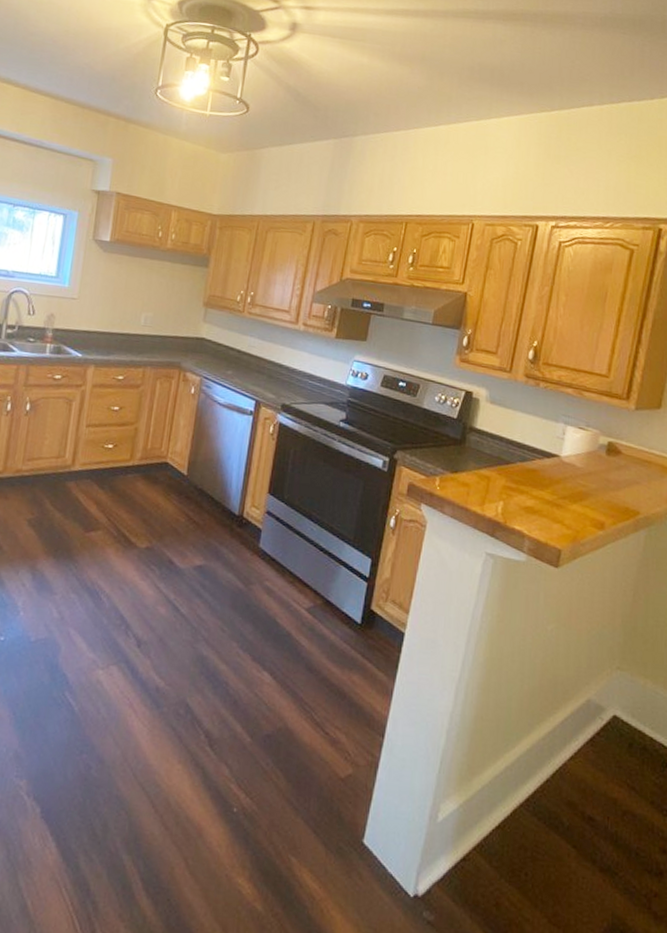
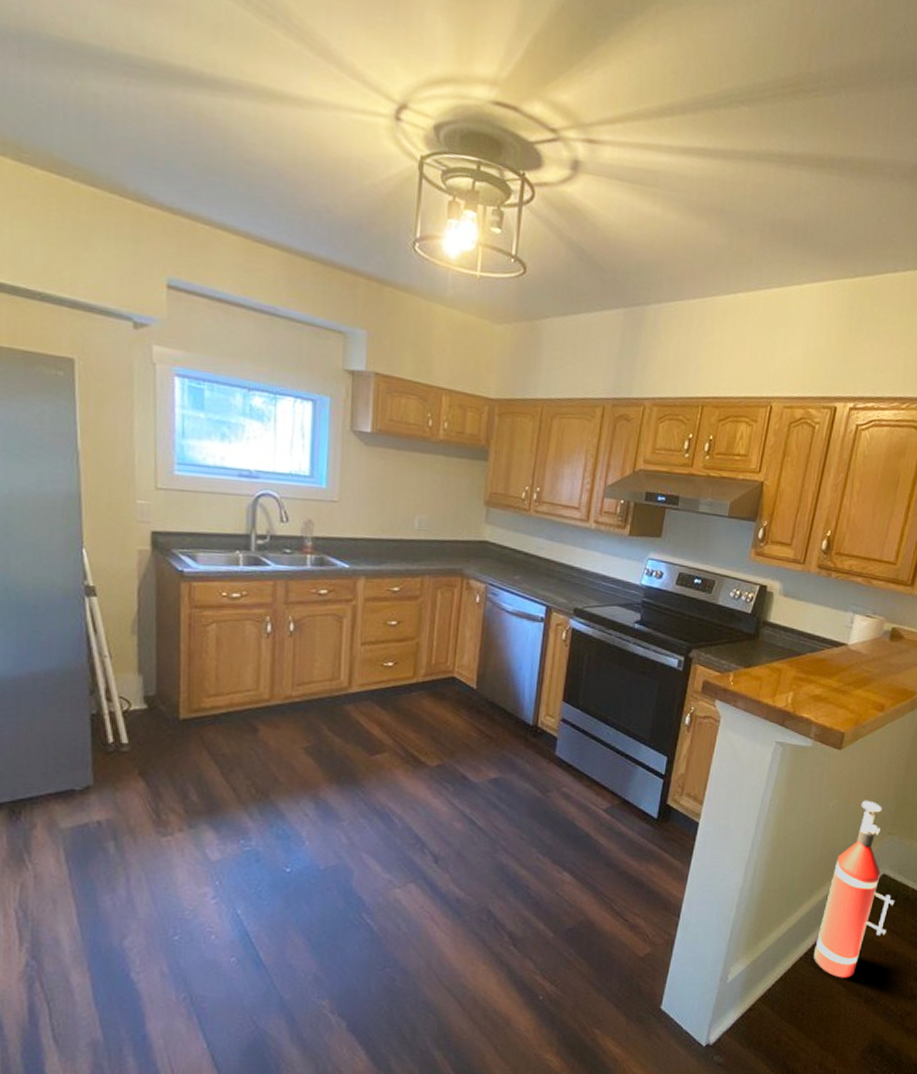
fire extinguisher: none [537,626,630,837] -> present [814,800,895,978]

